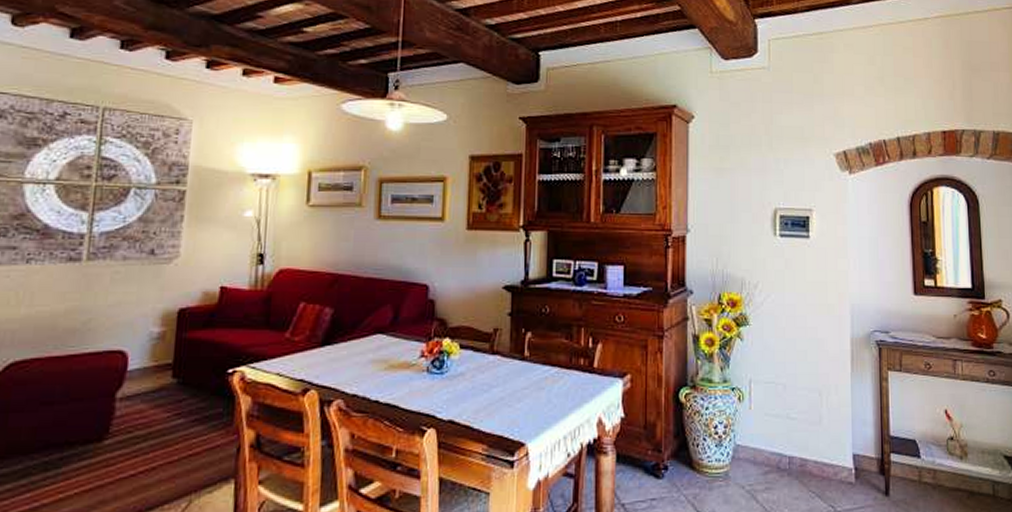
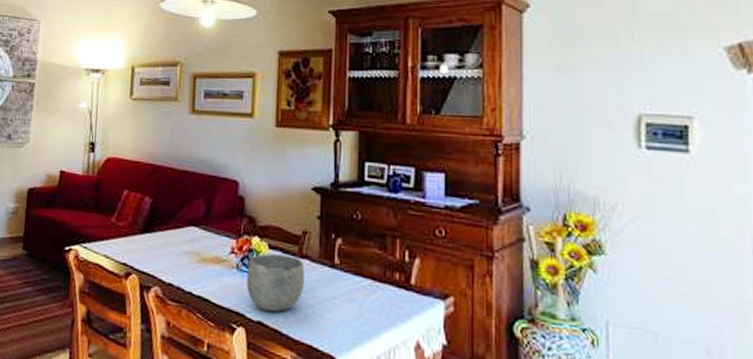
bowl: none [437,353,496,409] -> present [246,253,305,312]

